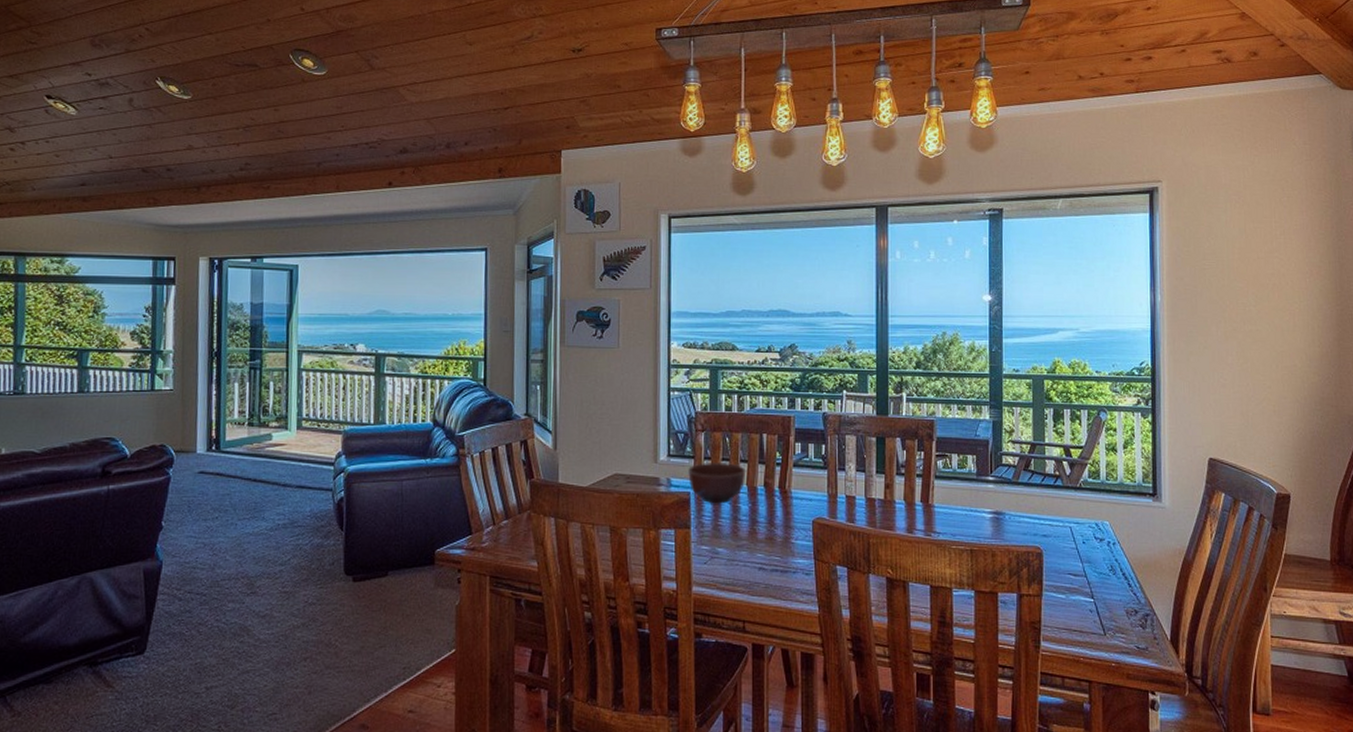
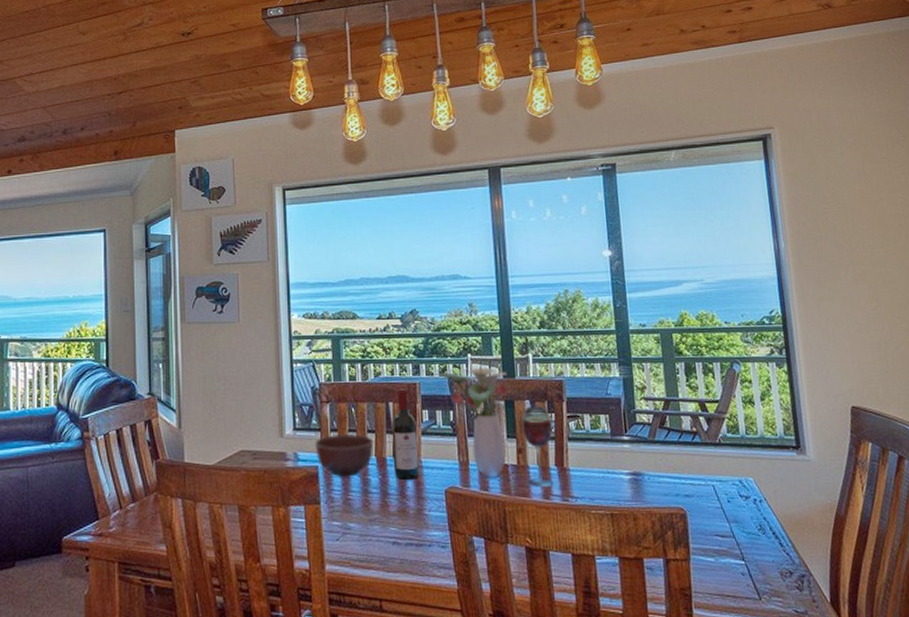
wine bottle: none [764,421,788,509] -> present [391,389,419,480]
flower arrangement: none [802,404,880,512] -> present [427,367,508,480]
wineglass: none [891,445,920,523] -> present [521,407,554,488]

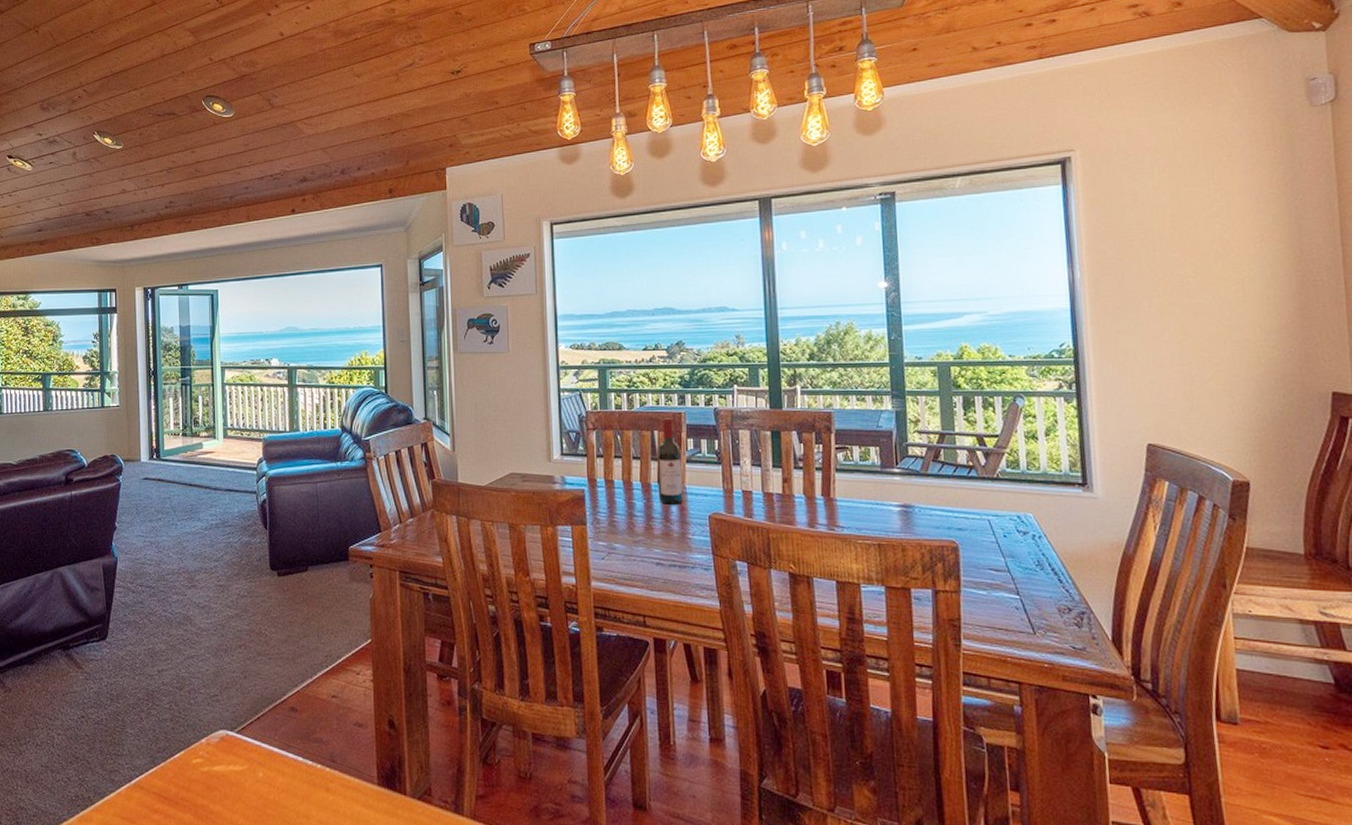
bowl: present [315,433,374,478] -> none [582,459,639,501]
flower arrangement: present [427,367,508,480] -> none [692,398,775,507]
wineglass: present [521,407,554,488] -> none [788,438,820,517]

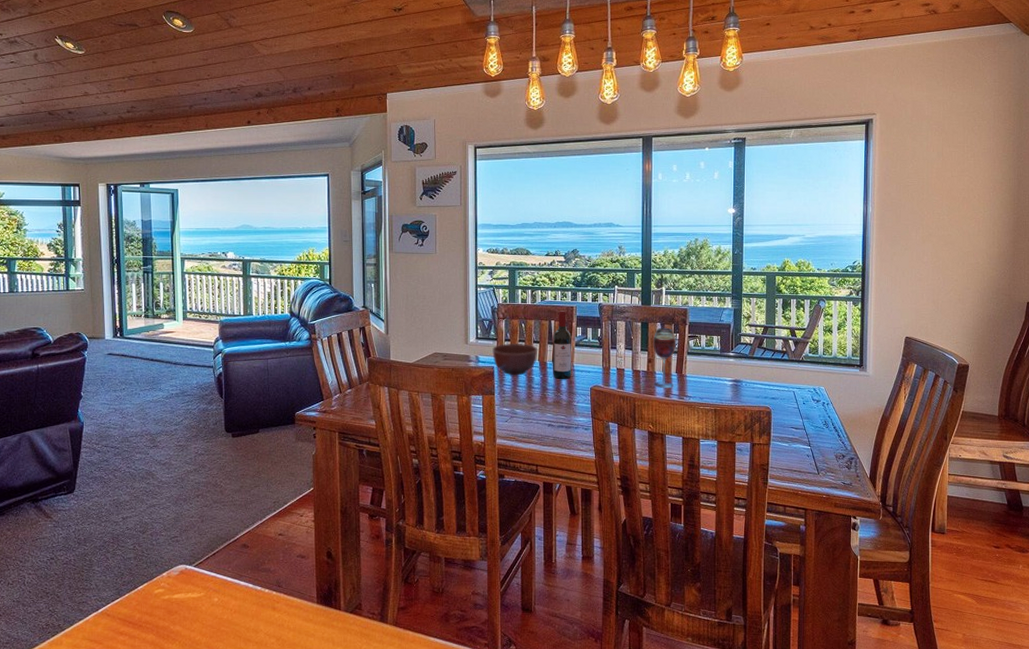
bowl: none [582,459,639,501] -> present [492,343,538,376]
wineglass: none [788,438,820,517] -> present [653,328,676,389]

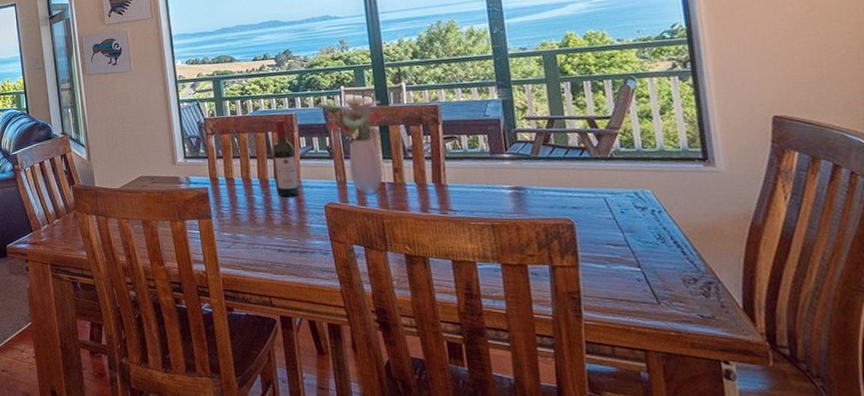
bowl: present [492,343,538,376] -> none [204,159,257,197]
flower arrangement: none [582,296,645,381] -> present [303,97,383,196]
wineglass: present [653,328,676,389] -> none [397,130,432,203]

